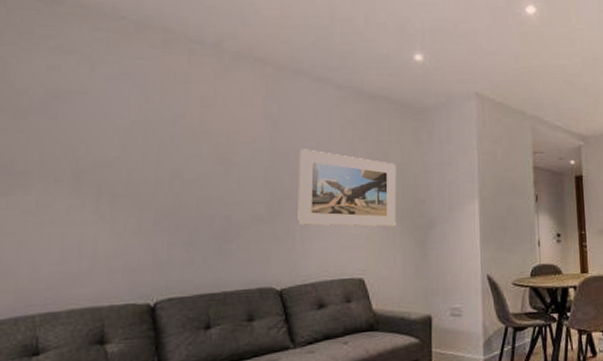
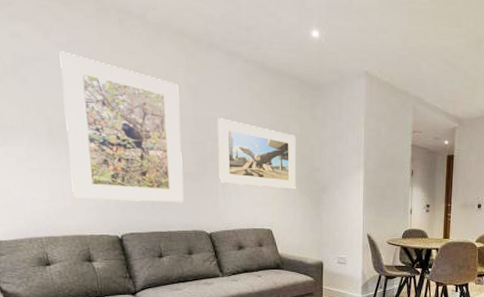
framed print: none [93,84,254,258] -> present [59,51,184,203]

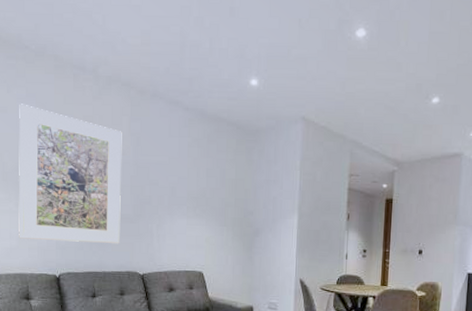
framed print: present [217,118,296,190] -> none [155,163,231,233]

